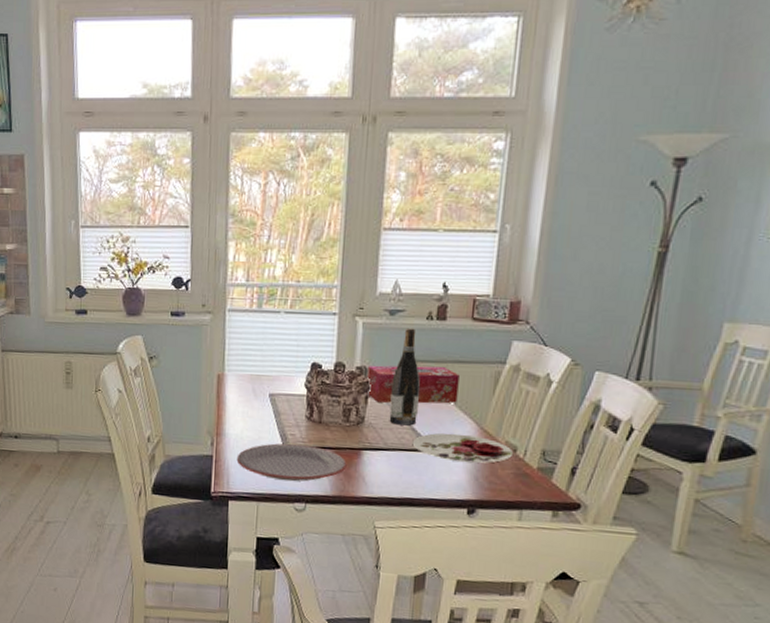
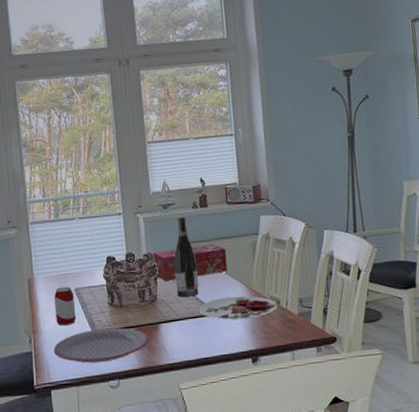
beverage can: none [244,389,268,434] -> present [54,286,76,326]

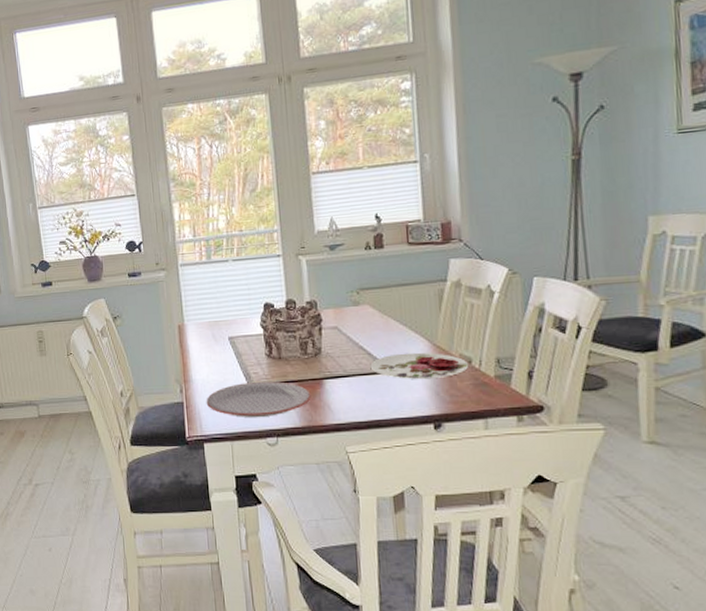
beverage can: present [54,286,76,326] -> none [206,334,231,377]
tissue box: present [153,243,228,281] -> none [317,291,407,332]
wine bottle: present [173,216,199,298] -> none [341,259,371,351]

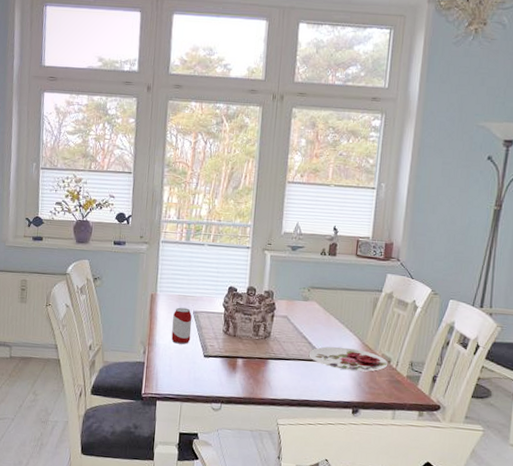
beverage can: none [206,334,231,377] -> present [171,307,192,345]
plate: present [206,381,311,418] -> none [164,353,256,385]

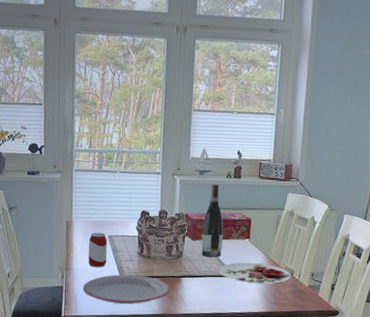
plate: none [164,353,256,385] -> present [82,274,170,305]
tissue box: none [272,290,346,323] -> present [184,212,252,241]
wine bottle: none [290,261,316,340] -> present [201,184,224,258]

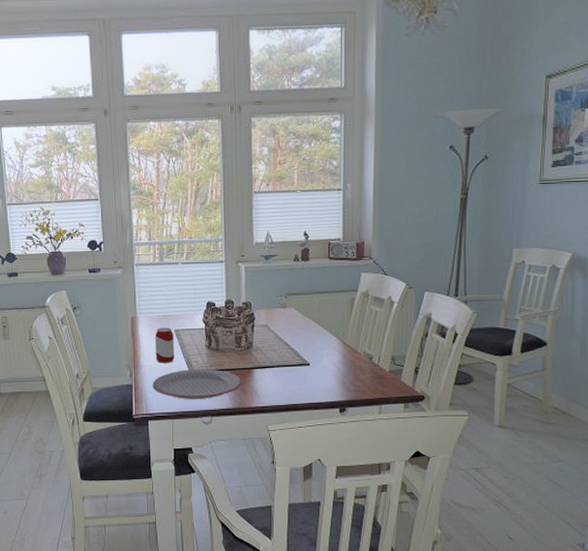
tissue box: present [184,212,252,241] -> none [252,297,324,329]
wine bottle: present [201,184,224,258] -> none [271,268,295,346]
plate: present [219,262,291,284] -> none [292,349,369,372]

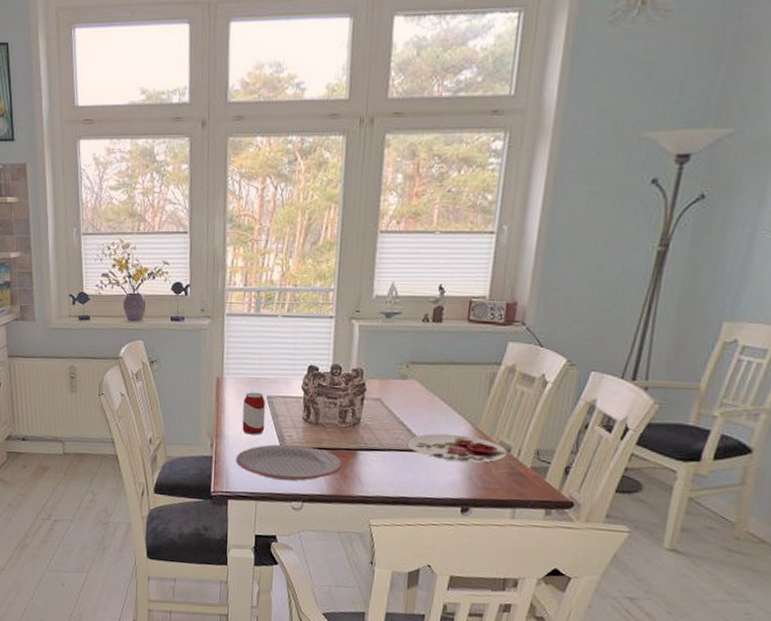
plate: none [292,349,369,372] -> present [407,433,507,463]

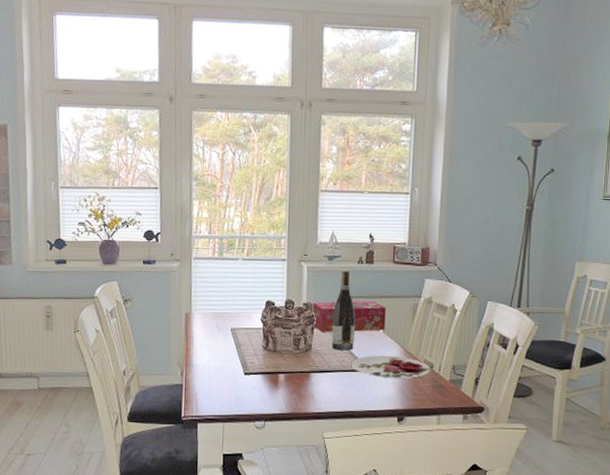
plate: present [235,444,343,481] -> none [204,370,298,403]
beverage can: present [242,392,266,435] -> none [209,325,230,363]
tissue box: none [362,367,455,405] -> present [312,301,386,332]
wine bottle: none [384,330,416,427] -> present [332,270,356,351]

